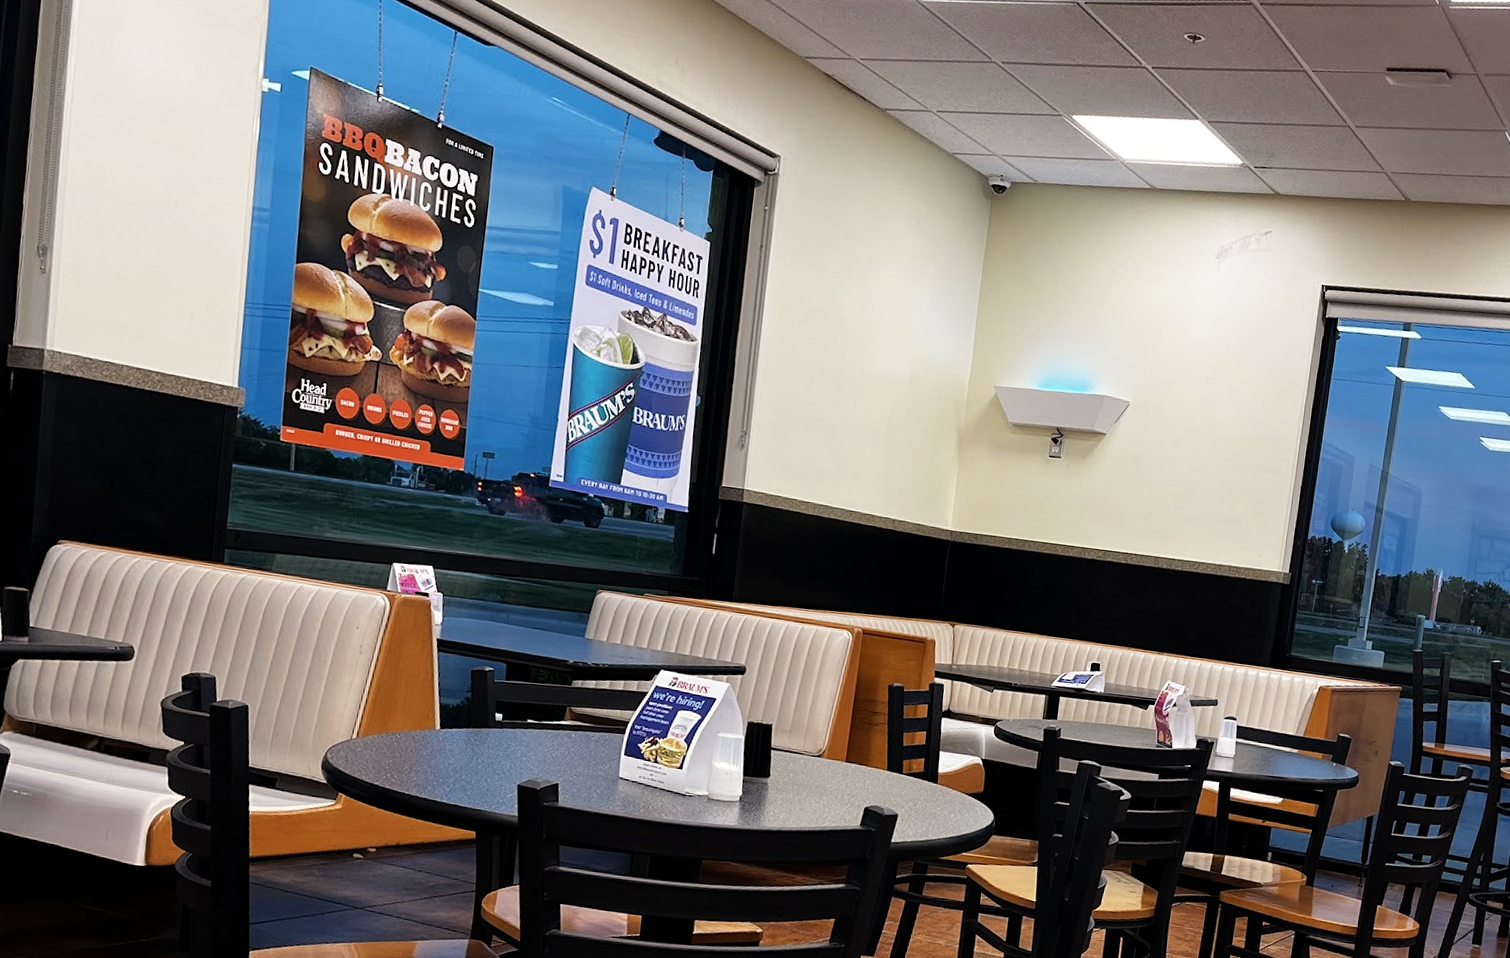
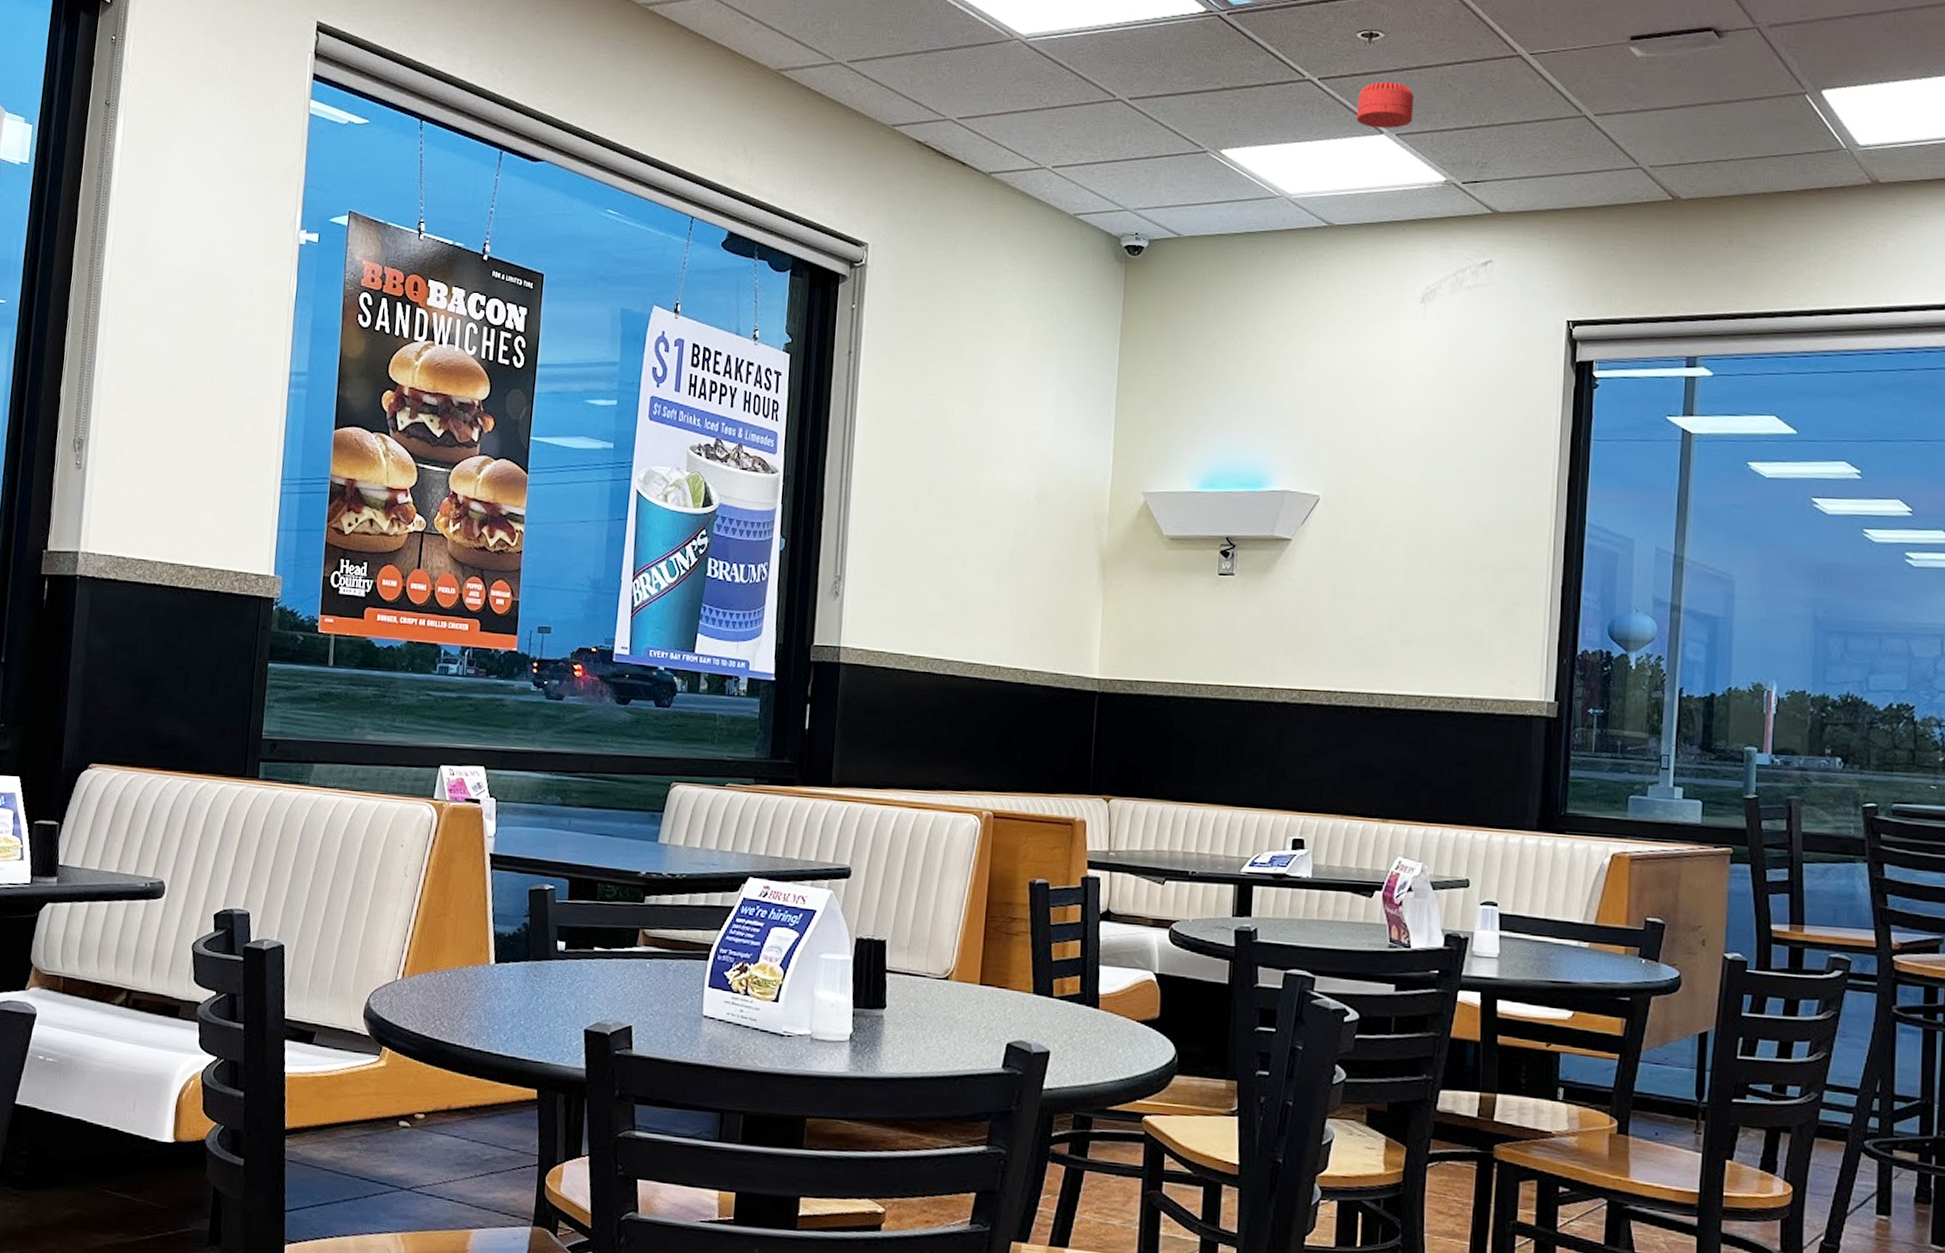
smoke detector: none [1179,76,1224,116] -> present [1356,82,1415,128]

